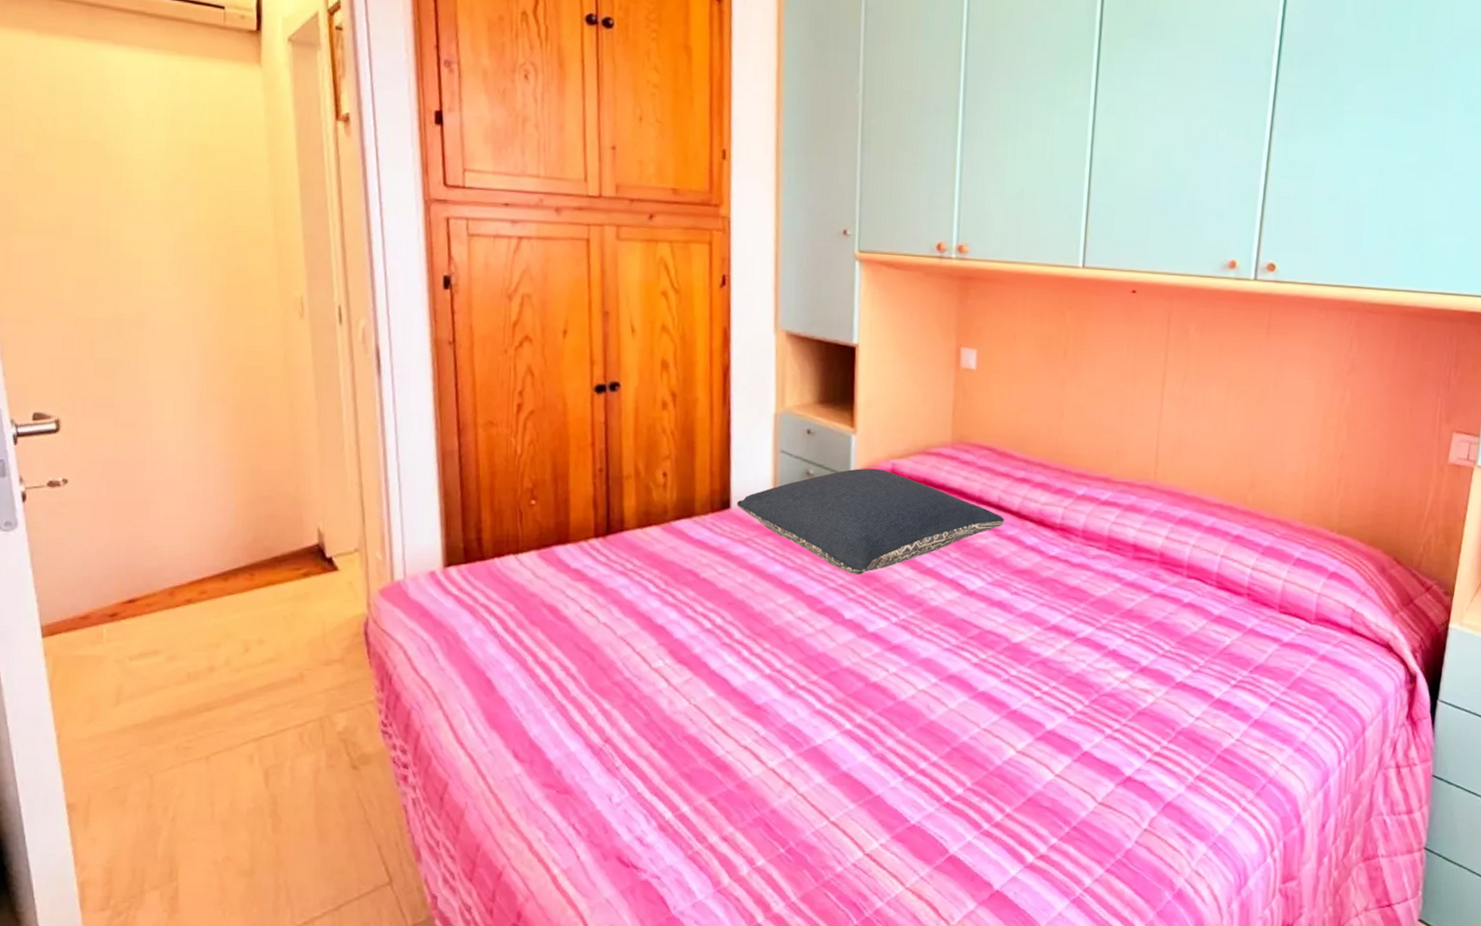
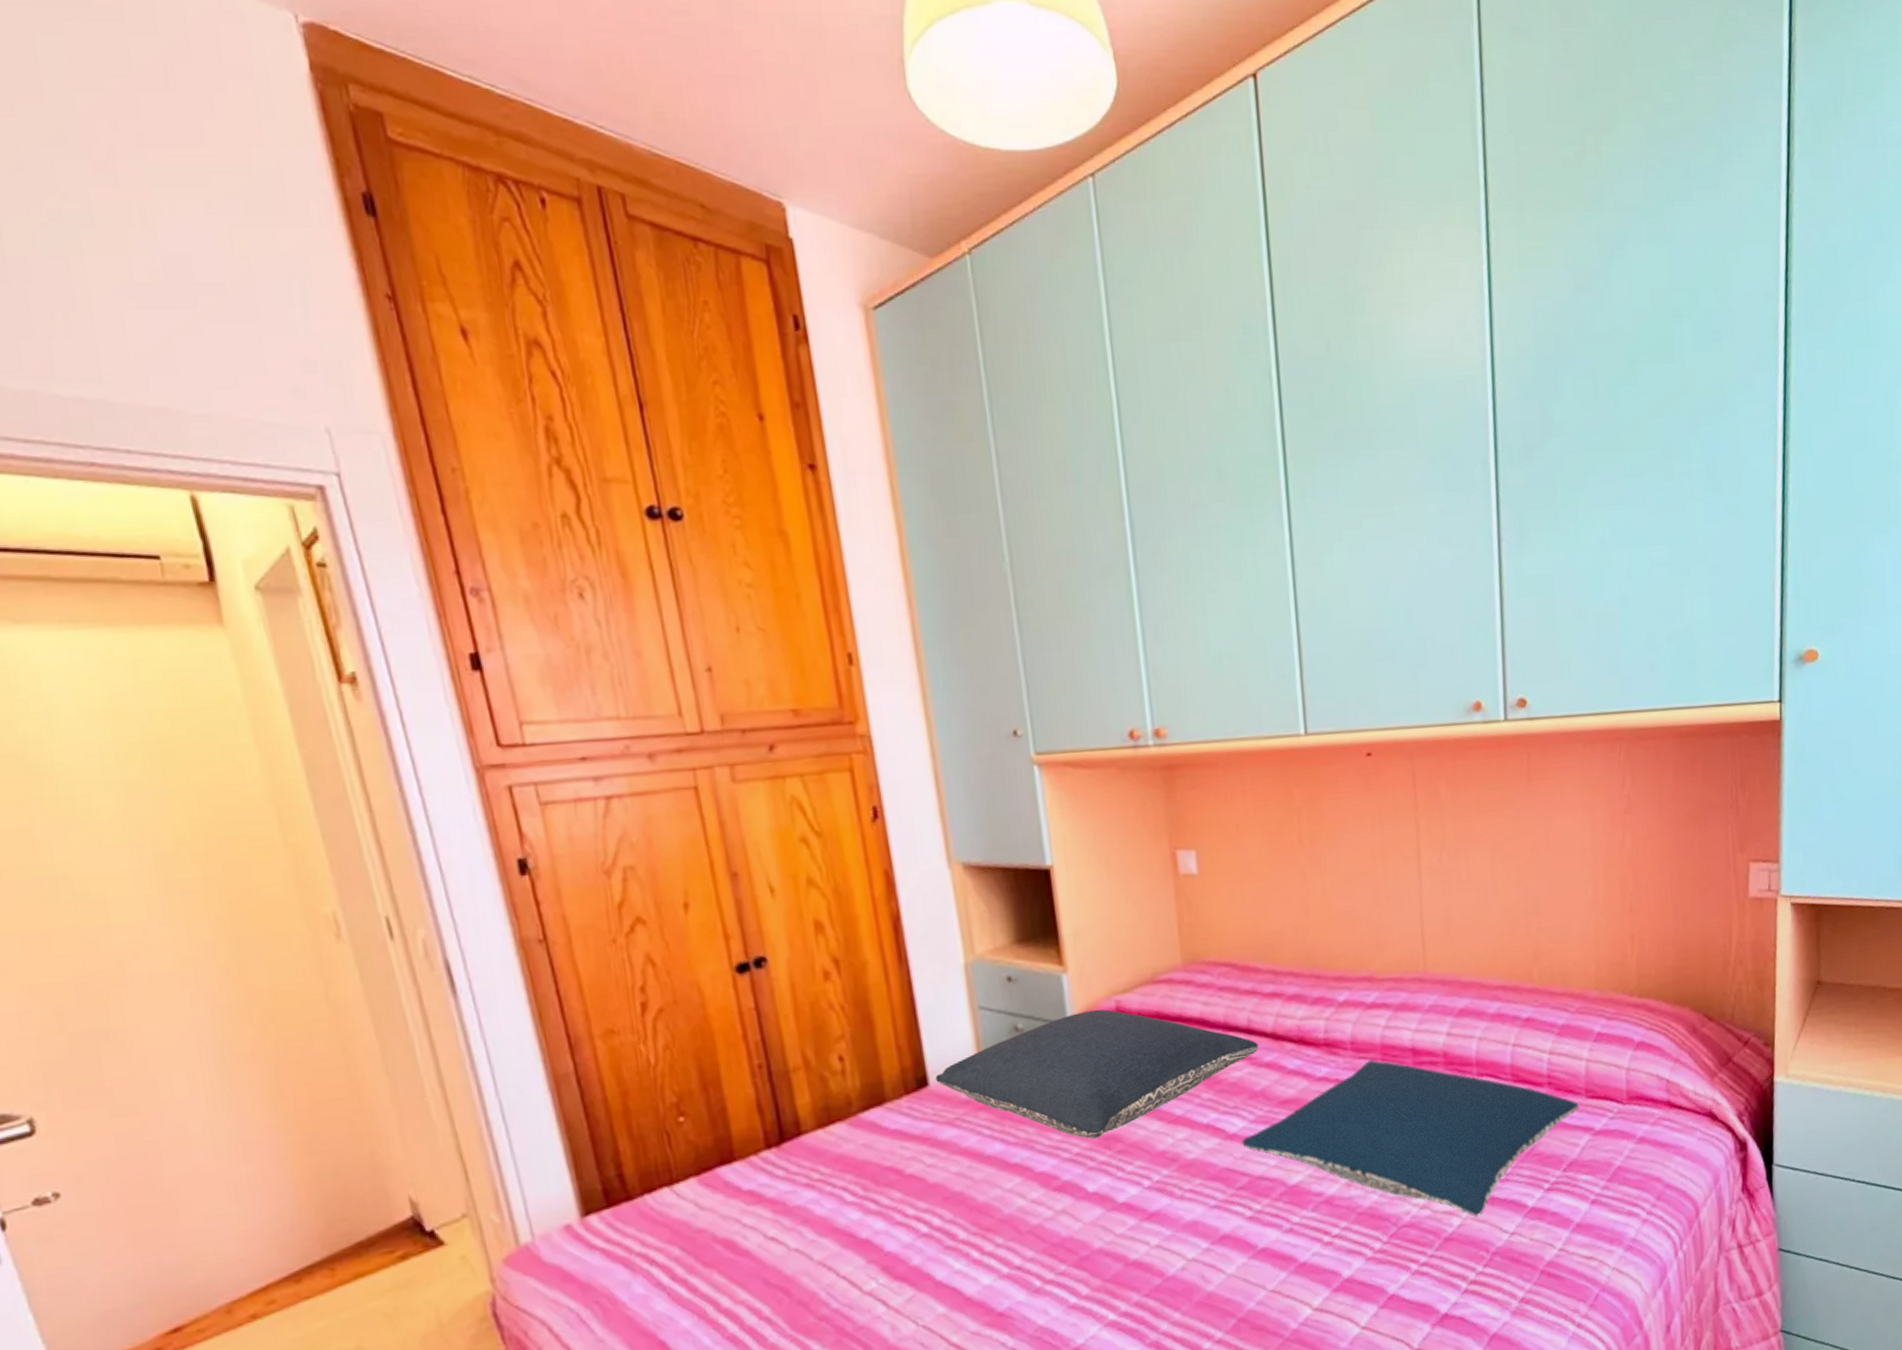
pillow: none [978,549,1272,698] -> present [1242,1060,1579,1217]

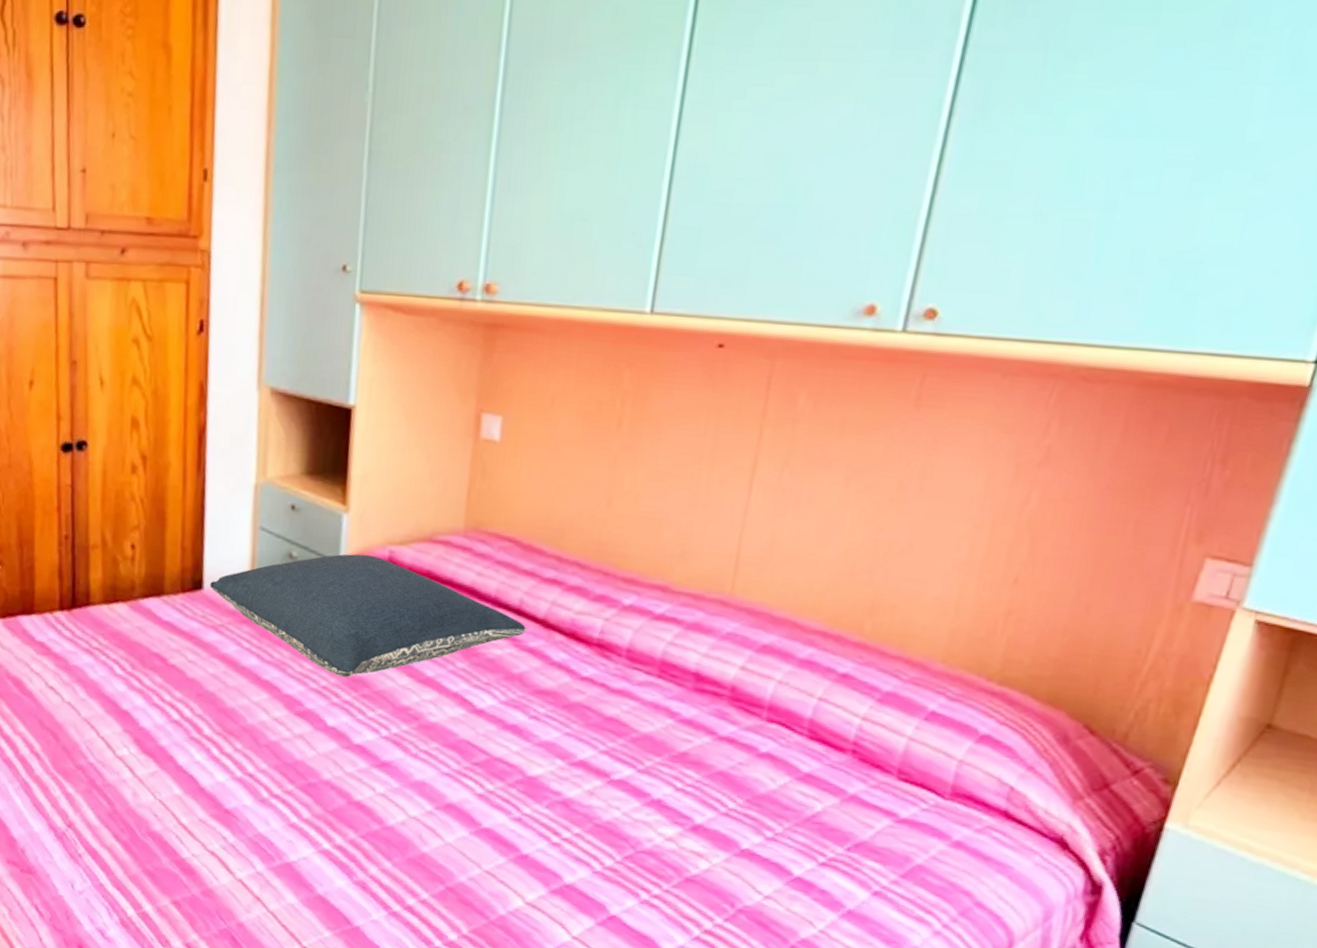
pillow: present [1242,1060,1579,1217] -> none [487,673,886,868]

